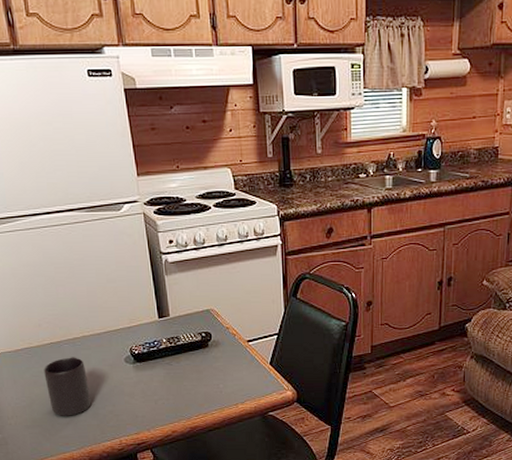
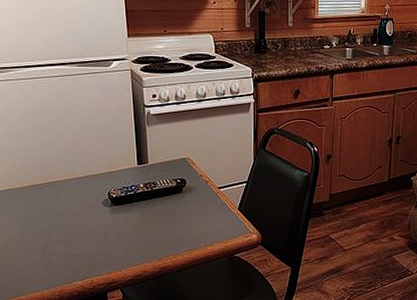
mug: present [44,357,92,416] -> none [22,199,67,256]

